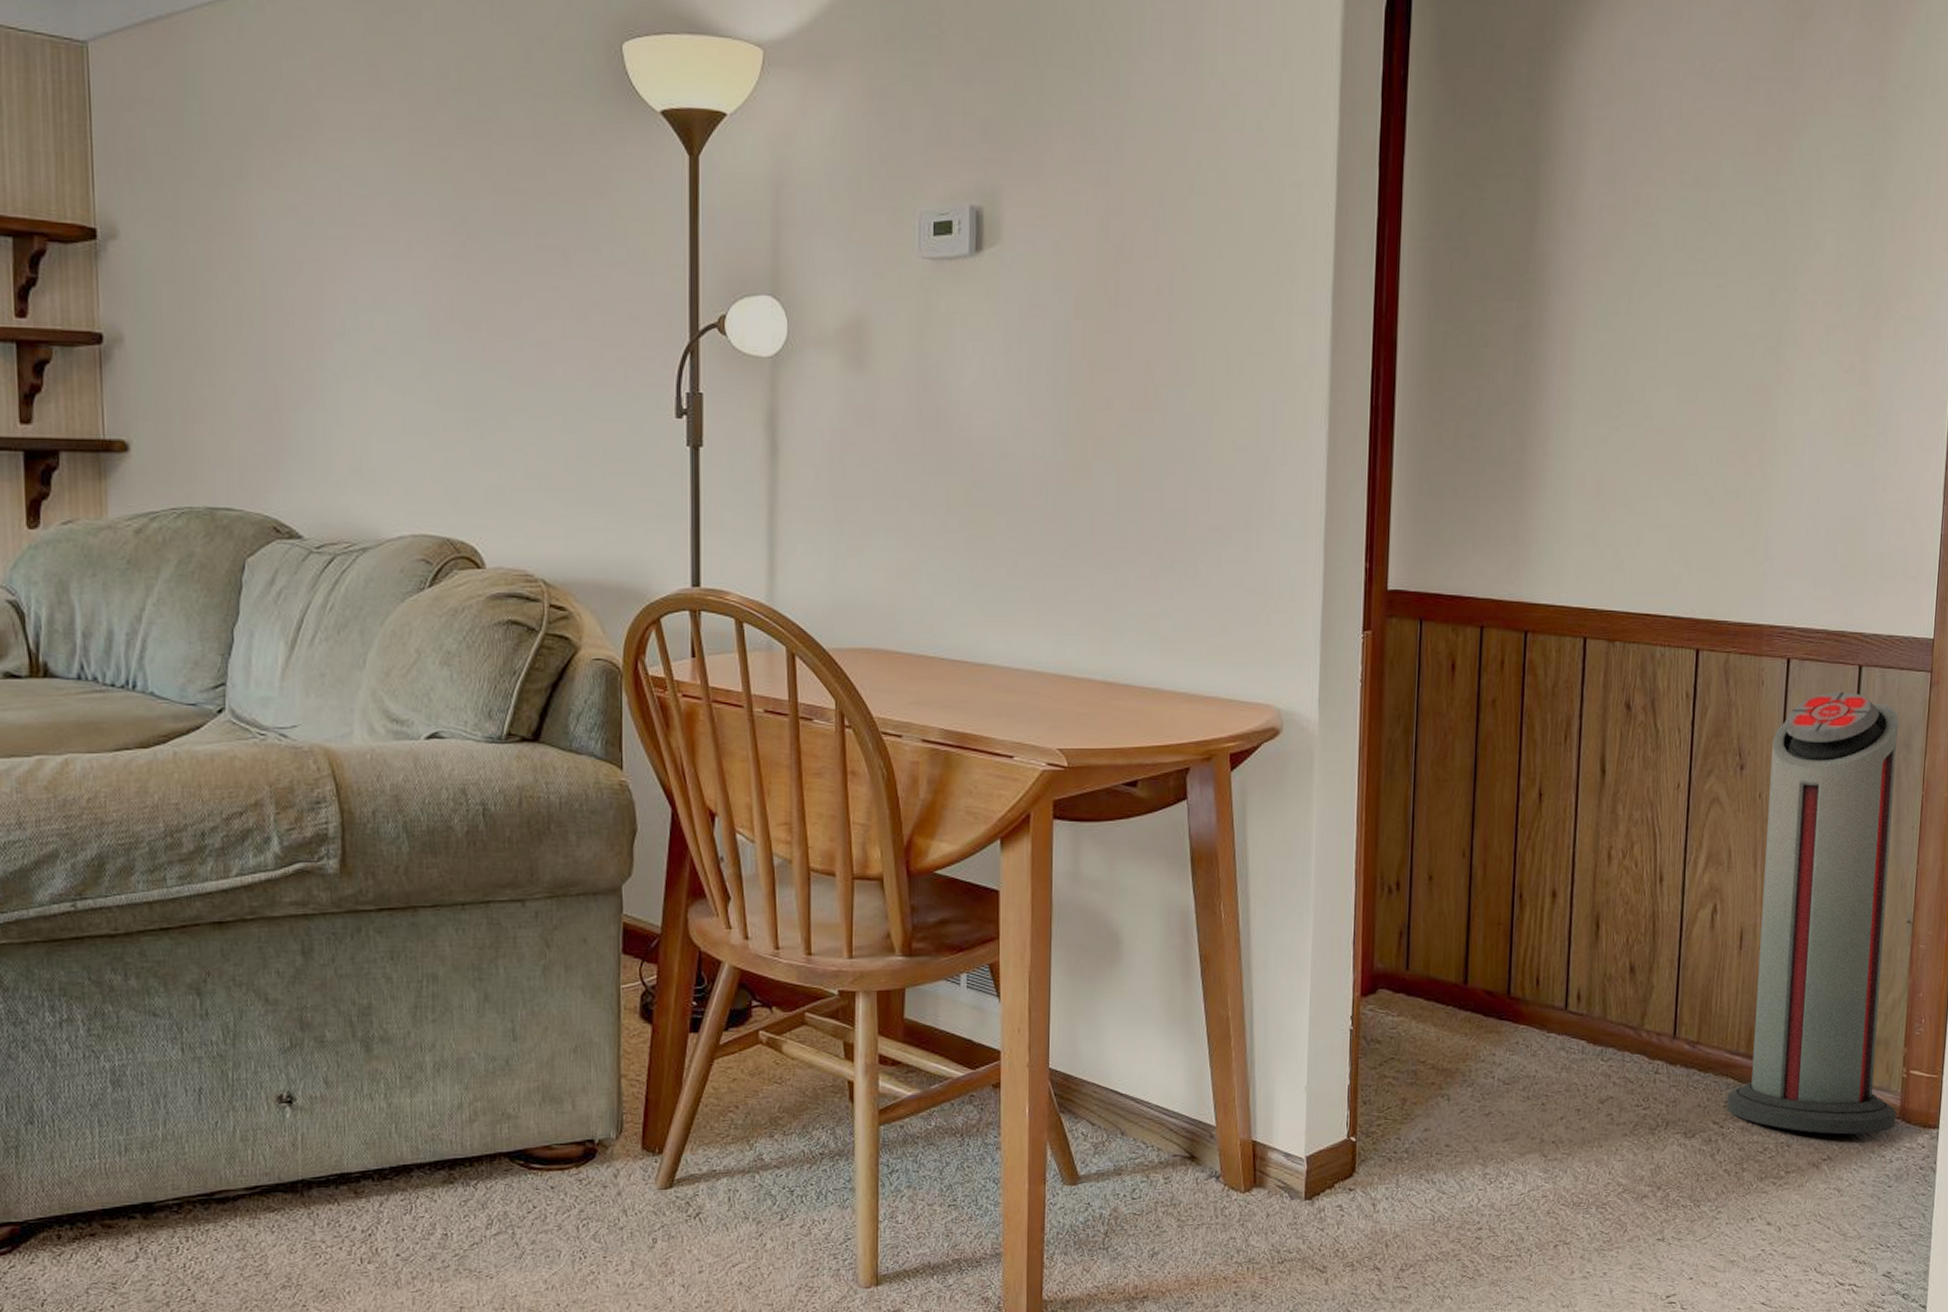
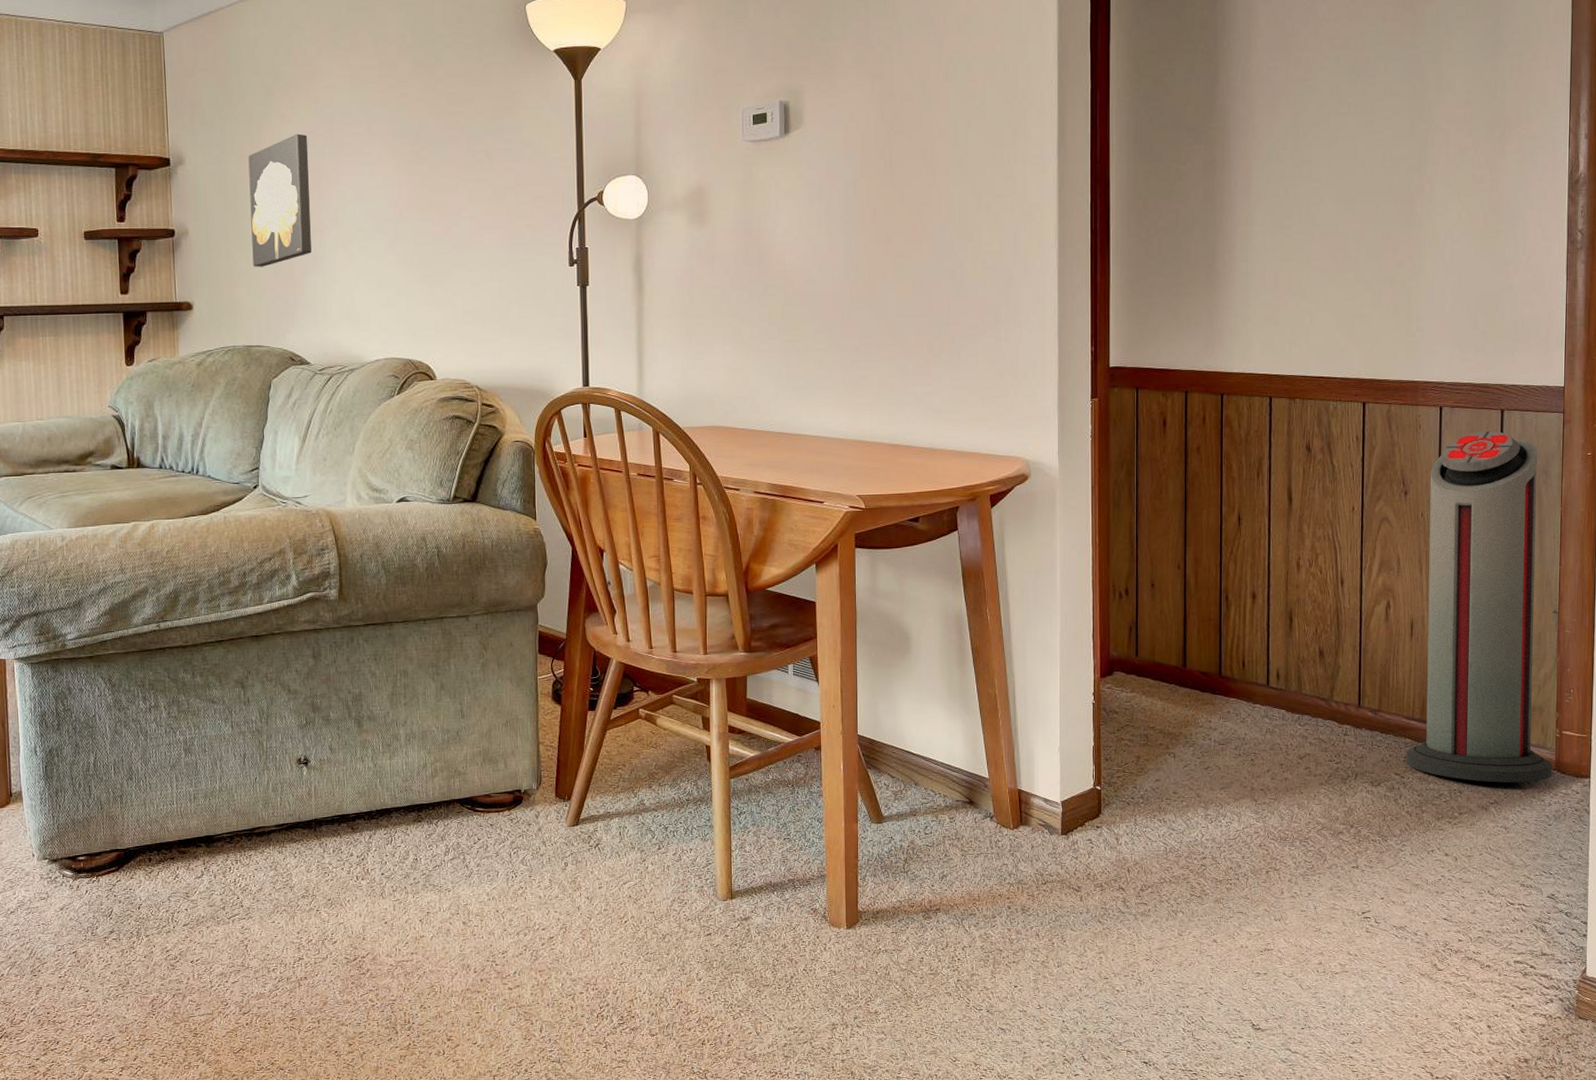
wall art: none [214,205,307,395] -> present [248,133,311,267]

